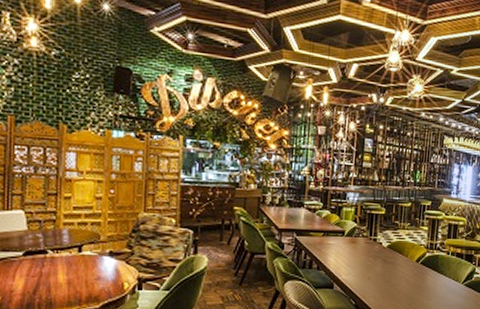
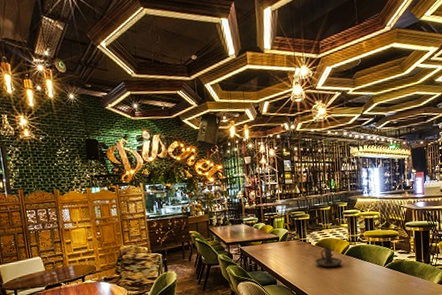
candle holder: none [383,251,416,276] -> present [315,247,343,267]

